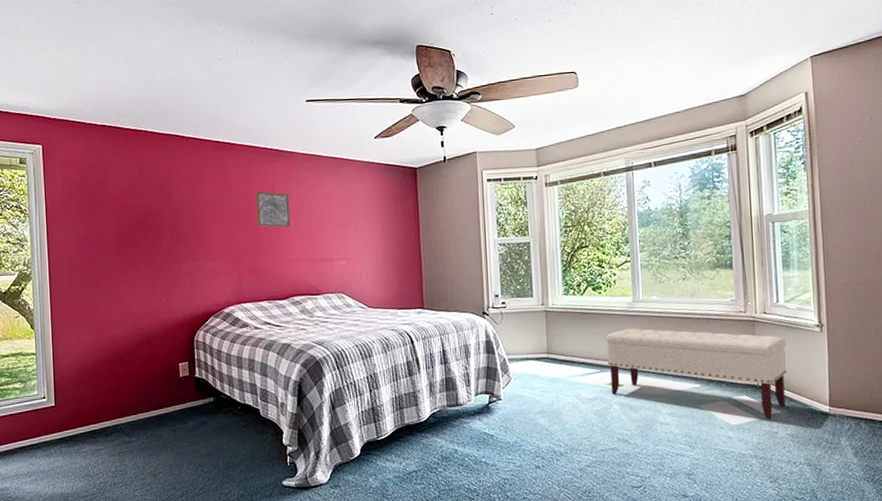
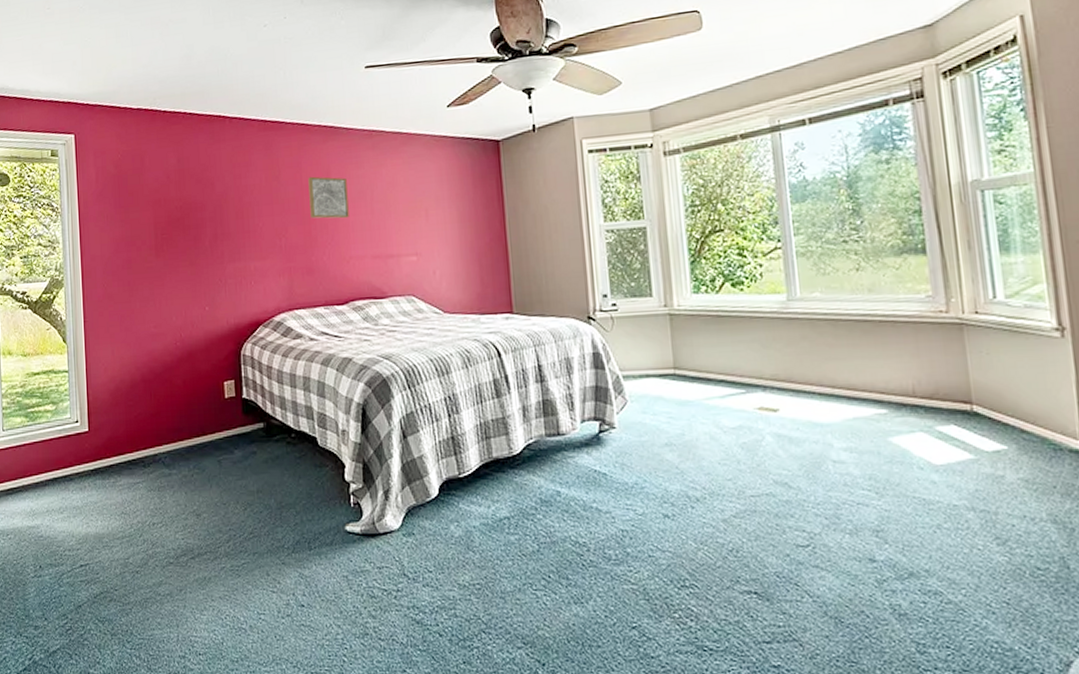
bench: present [606,328,787,419] -> none [752,335,1015,458]

